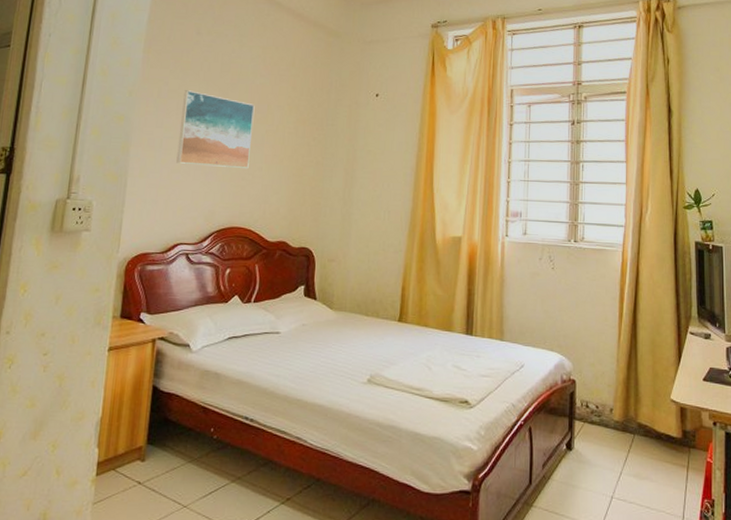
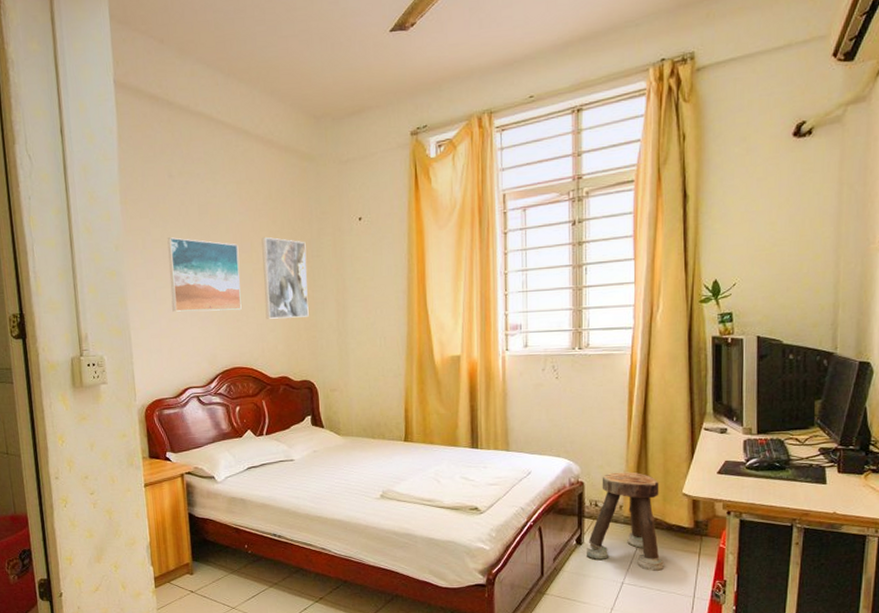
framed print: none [272,100,322,183] -> present [261,236,309,319]
stool: none [575,371,653,485] -> present [586,472,664,571]

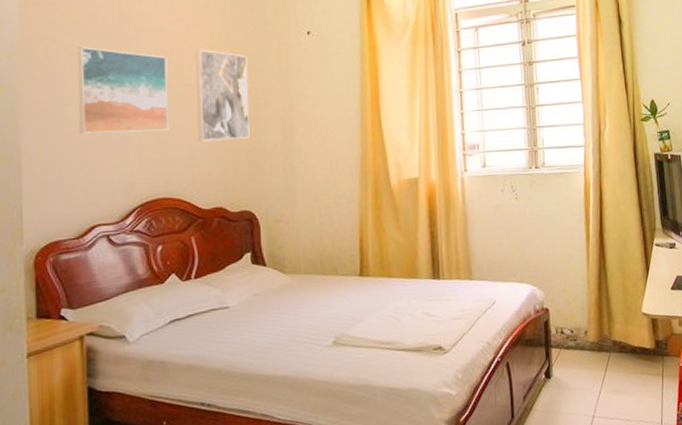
stool: present [586,472,664,571] -> none [555,293,631,400]

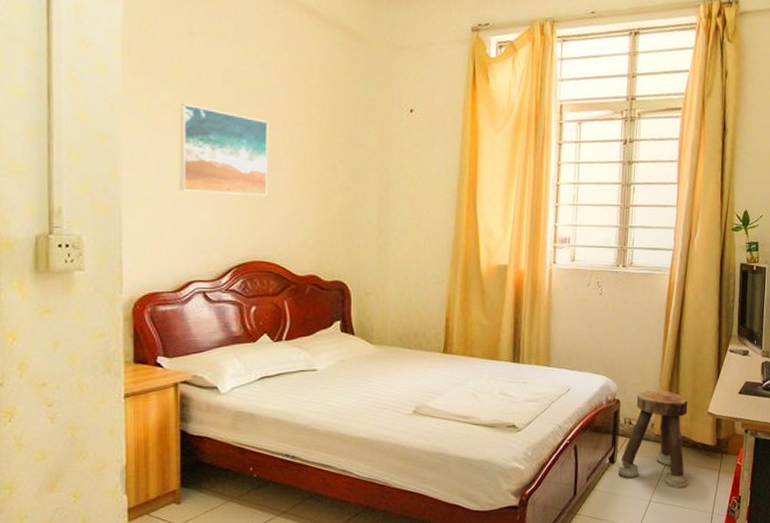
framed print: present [195,49,250,141] -> none [296,117,349,211]
stool: none [555,293,631,400] -> present [617,390,688,489]

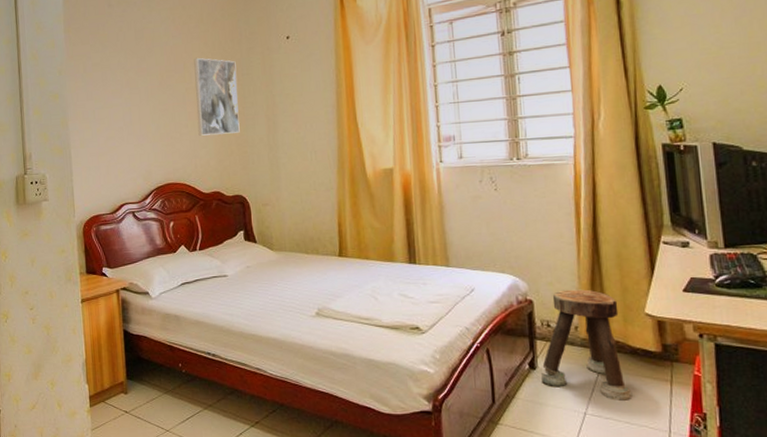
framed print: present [179,104,269,195] -> none [106,61,175,131]
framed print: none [296,117,349,211] -> present [194,57,240,136]

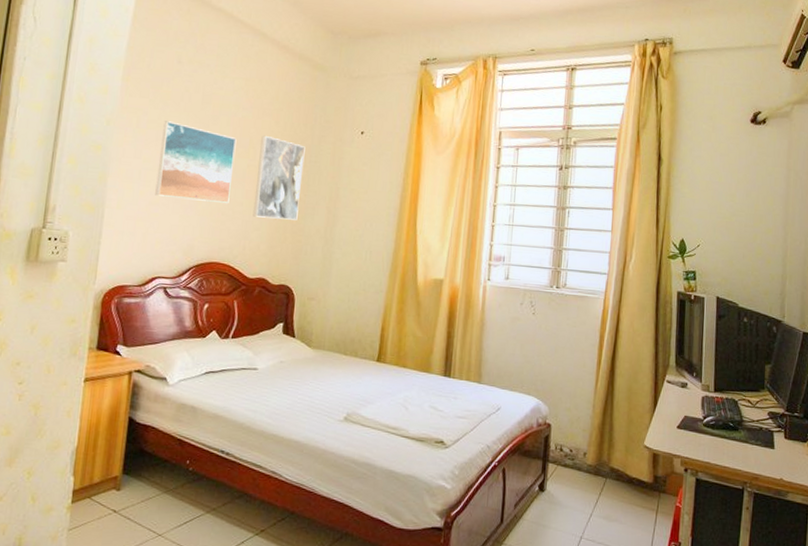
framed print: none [106,61,175,131] -> present [155,121,237,203]
stool: present [540,289,631,401] -> none [547,416,623,527]

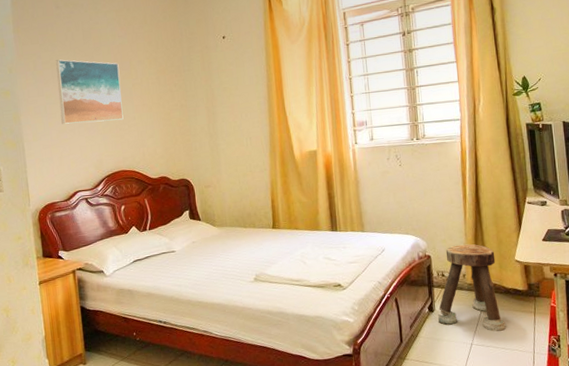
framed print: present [253,135,306,220] -> none [139,55,183,127]
stool: none [547,416,623,527] -> present [437,244,506,332]

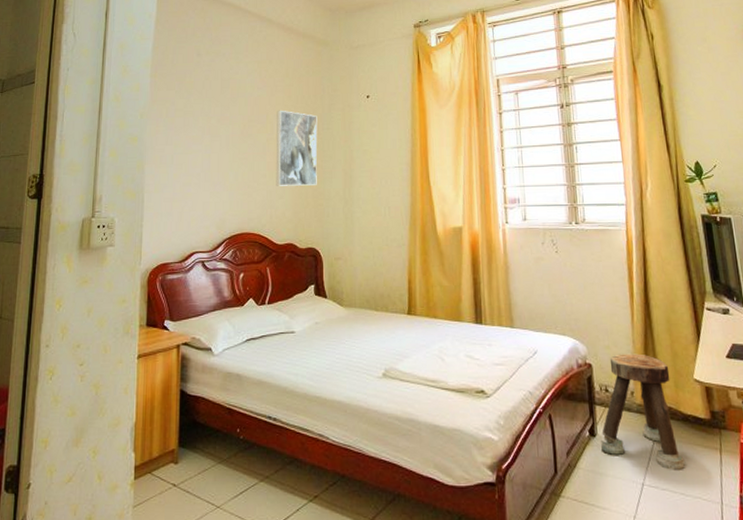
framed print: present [56,59,124,124] -> none [187,108,255,177]
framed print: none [139,55,183,127] -> present [276,110,318,186]

